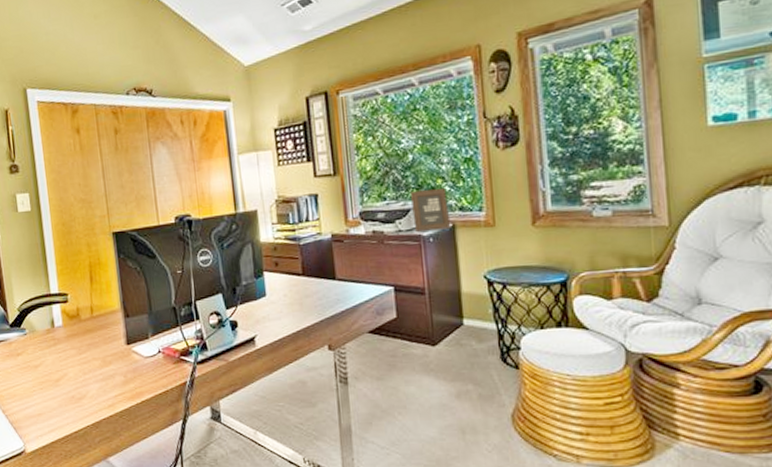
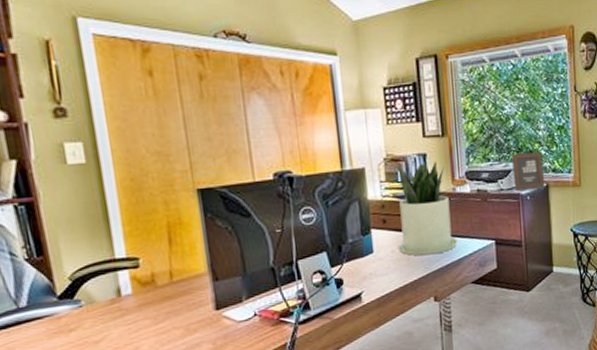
planter: none [287,201,353,301] -> present [396,161,458,256]

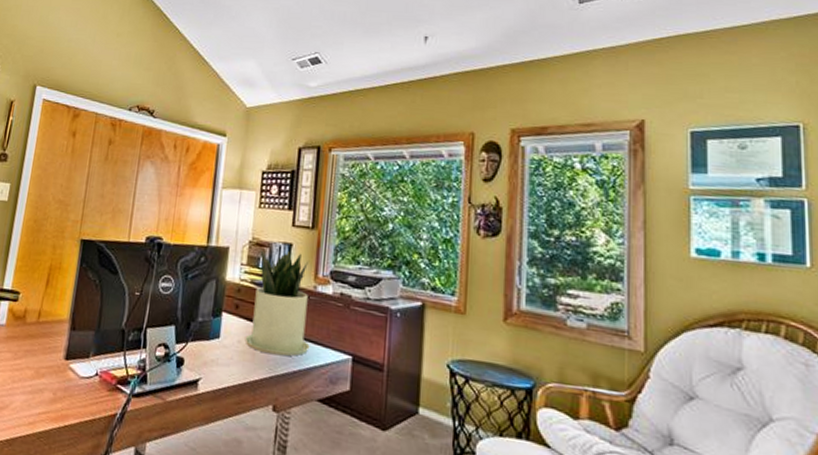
picture frame: present [511,152,545,191] -> none [383,261,421,308]

